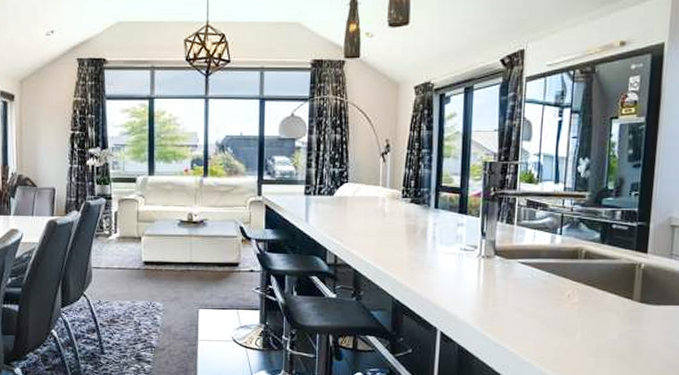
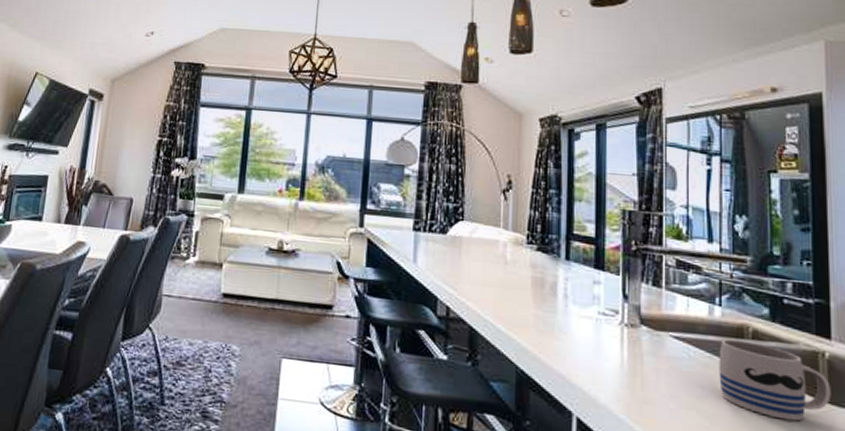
mug: none [555,260,643,318] -> present [719,338,831,421]

